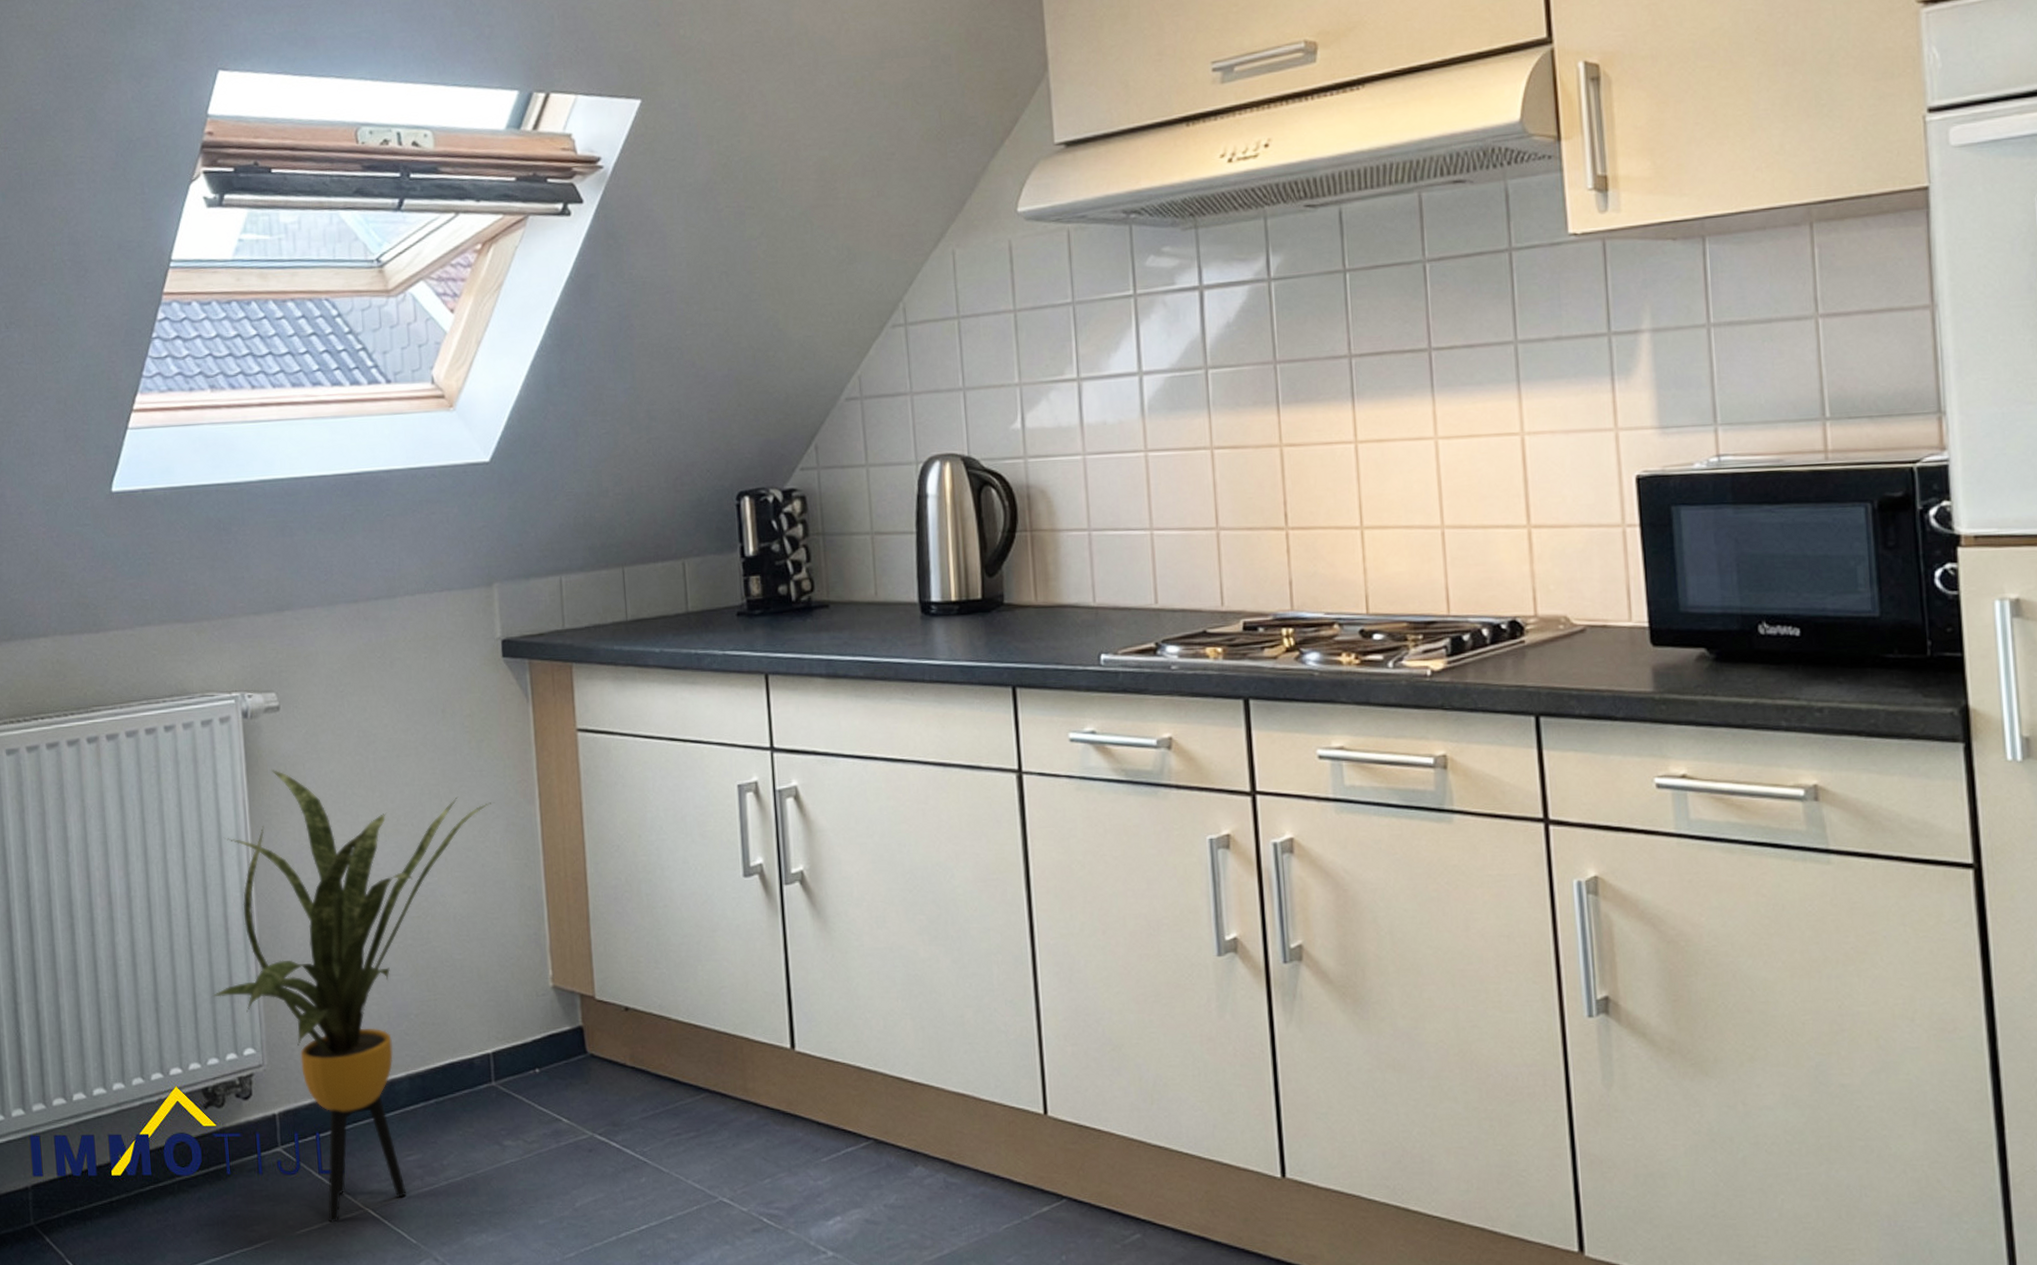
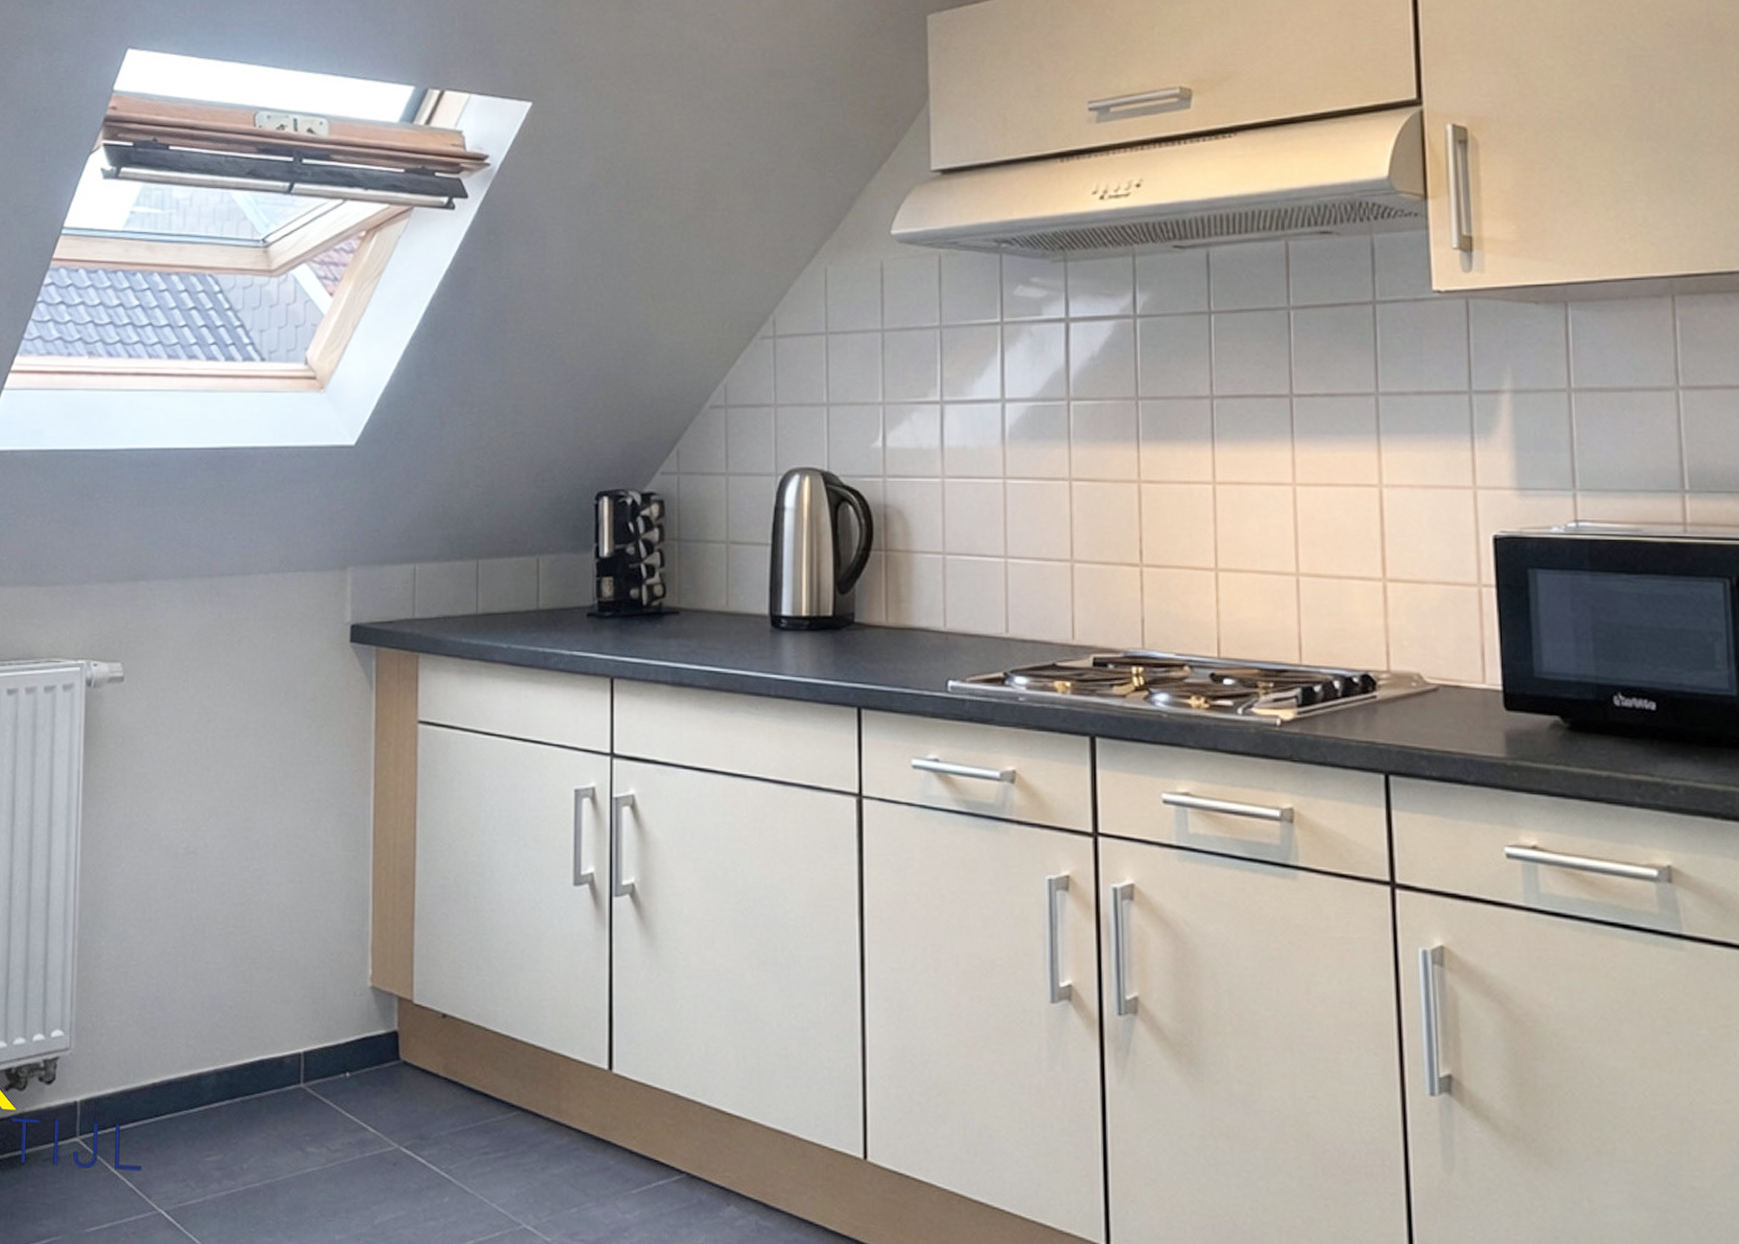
house plant: present [212,769,495,1223] -> none [26,740,329,1223]

